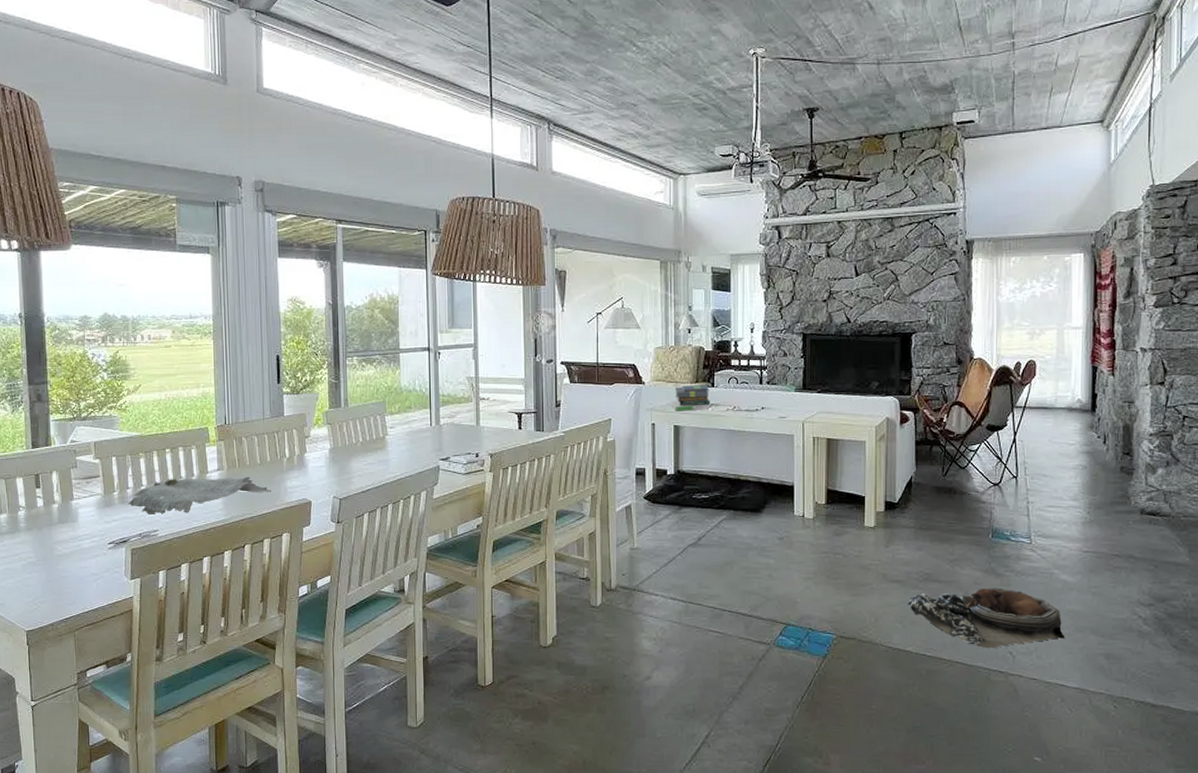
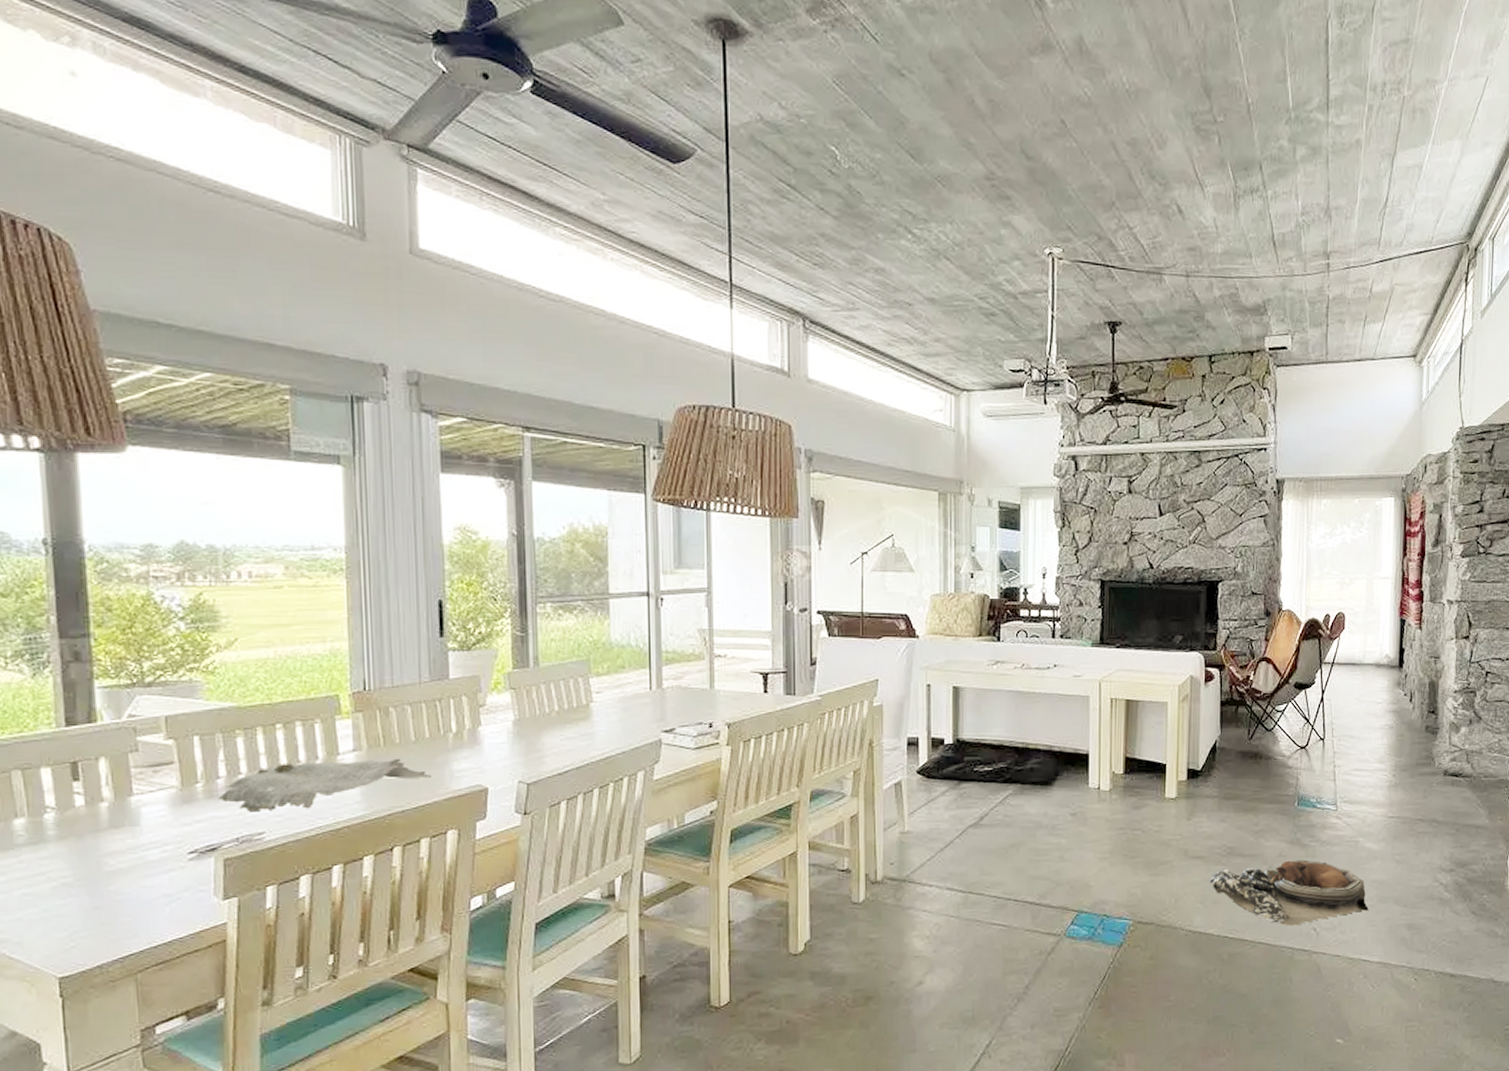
books: present [671,385,711,411] -> none [949,639,996,670]

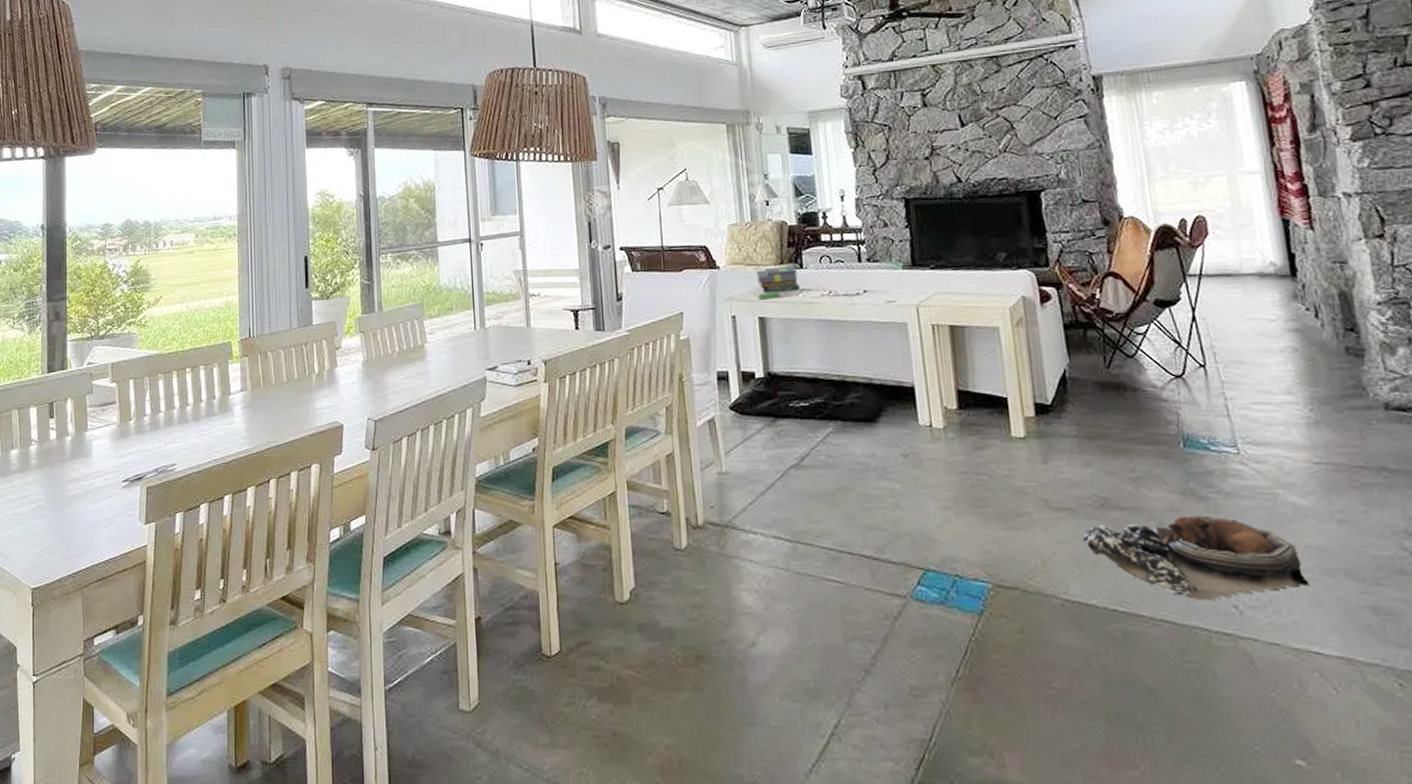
napkin: present [219,758,431,812] -> none [145,397,299,446]
books: none [949,639,996,670] -> present [752,266,801,300]

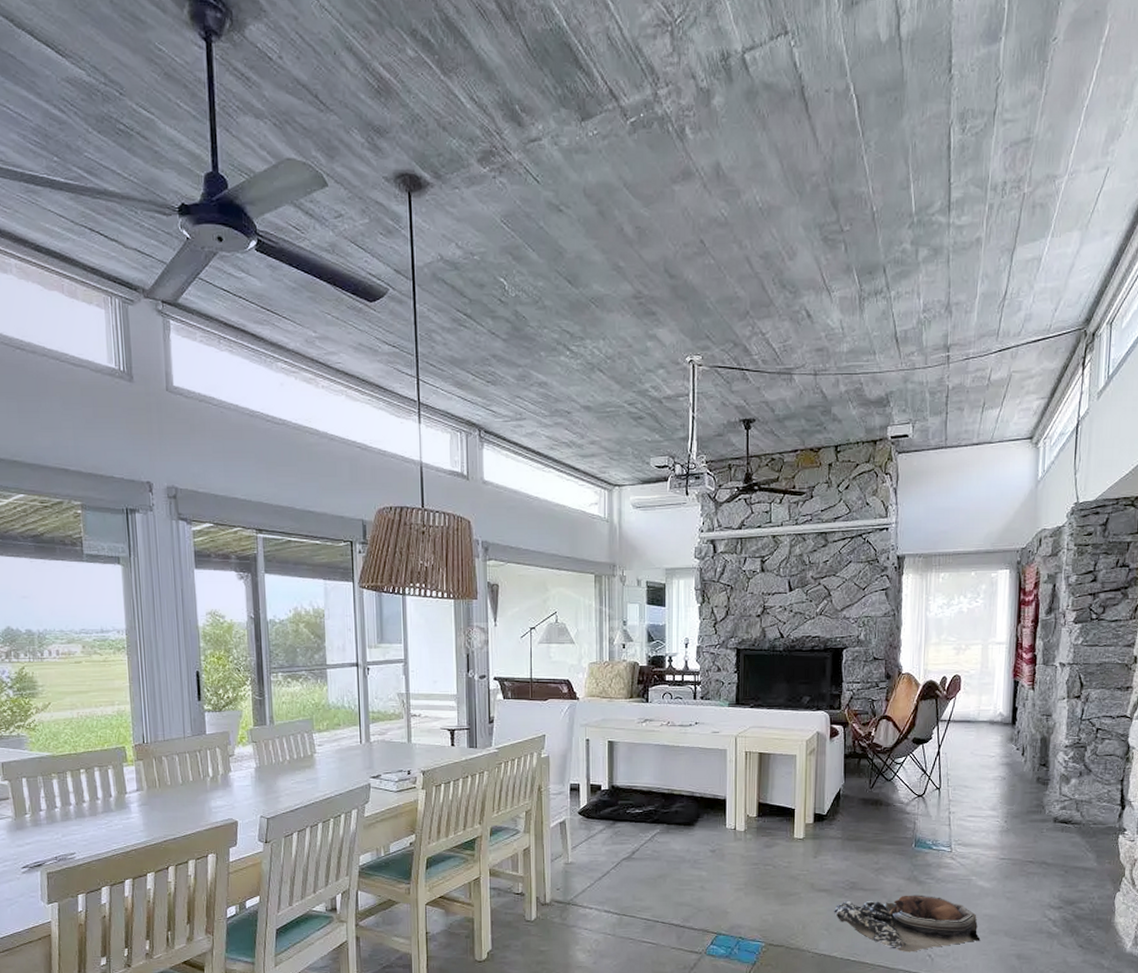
books: present [752,266,801,300] -> none [605,701,645,727]

